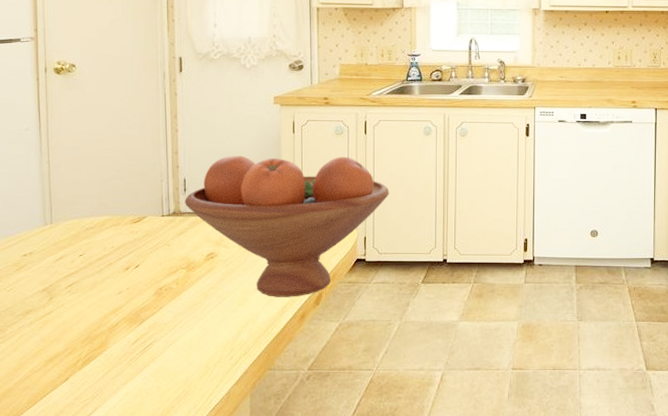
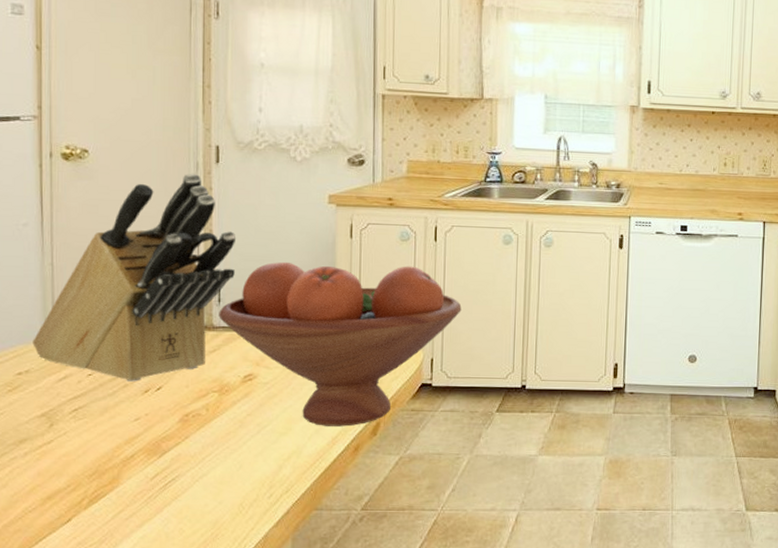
knife block: none [35,81,198,261] -> present [33,173,237,382]

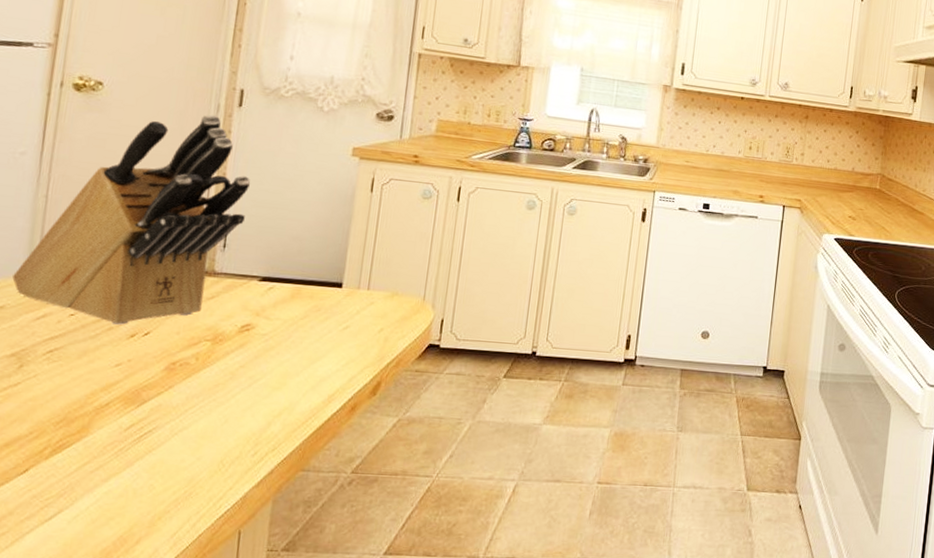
fruit bowl: present [219,261,462,427] -> none [222,211,478,384]

